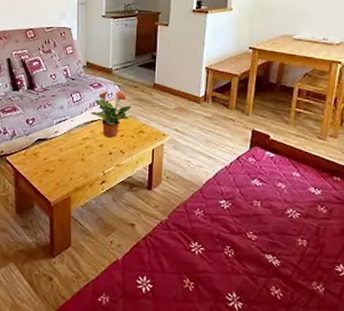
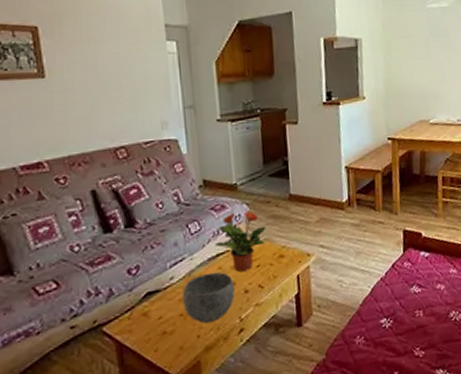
bowl: none [63,133,102,170] -> present [183,272,235,323]

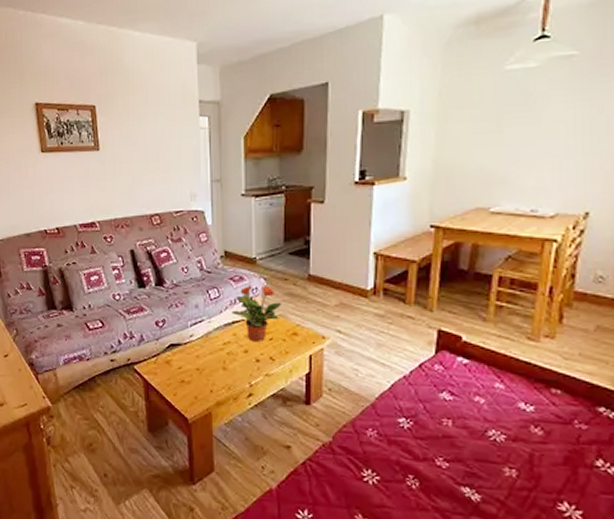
bowl: present [183,272,235,323] -> none [200,337,247,381]

